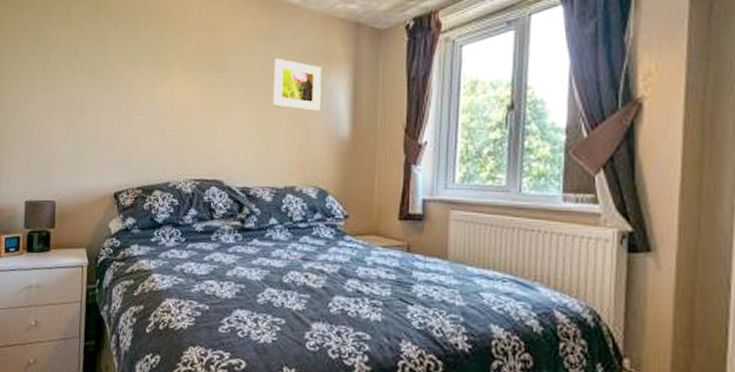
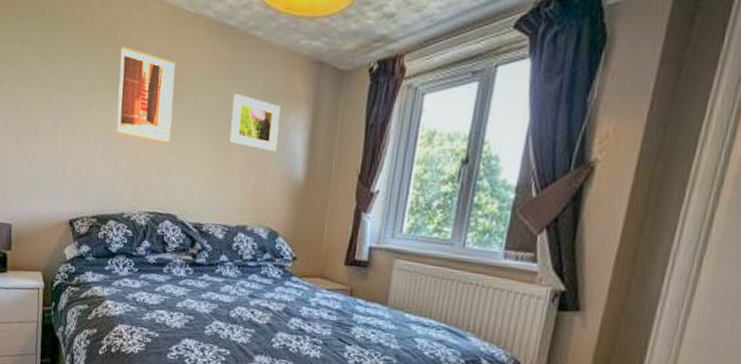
wall art: none [161,22,216,110] -> present [117,47,175,143]

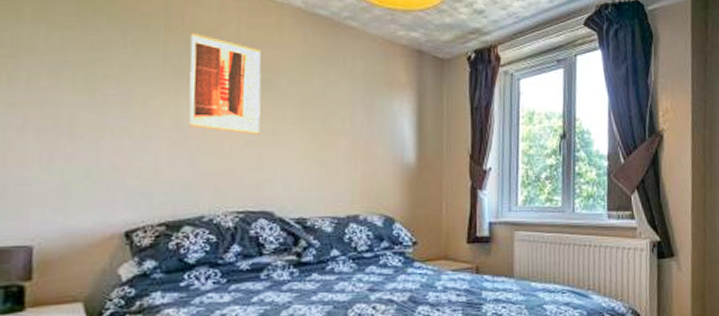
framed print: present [229,94,281,152] -> none [330,82,384,137]

